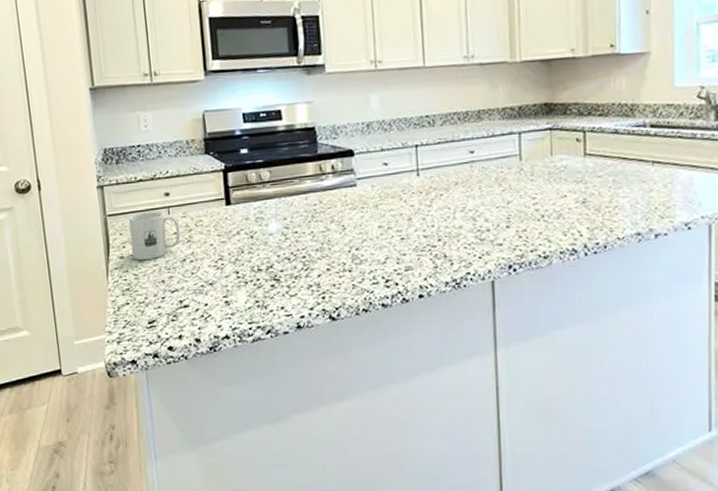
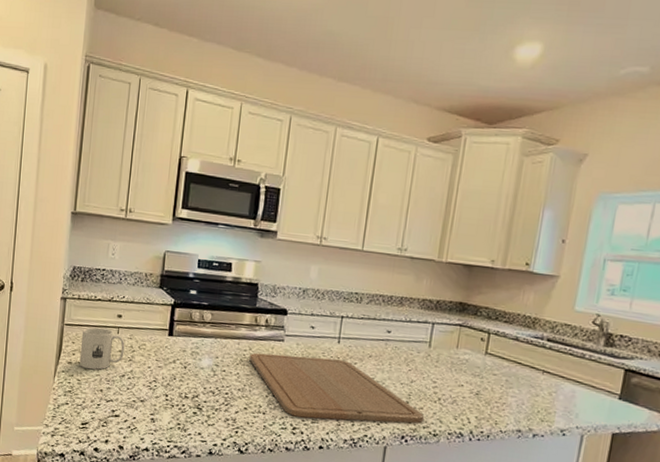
chopping board: none [321,194,530,268] -> present [249,353,425,424]

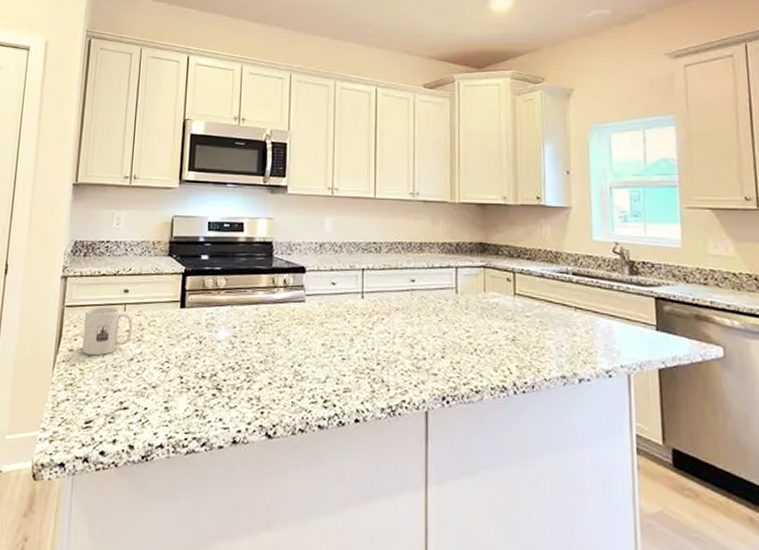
chopping board: present [249,353,425,424] -> none [270,316,463,388]

